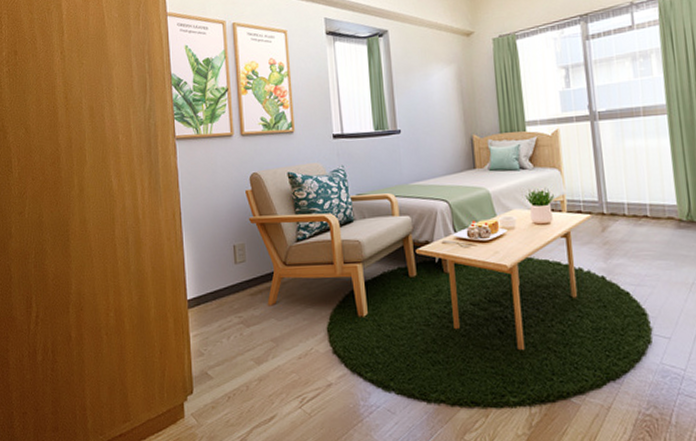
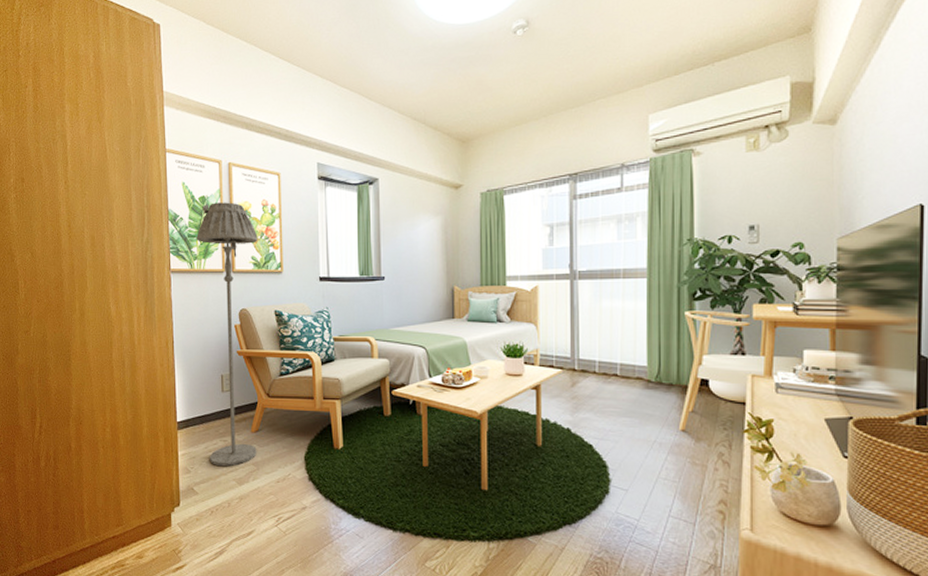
floor lamp: none [202,63,275,346] -> present [196,202,258,467]

